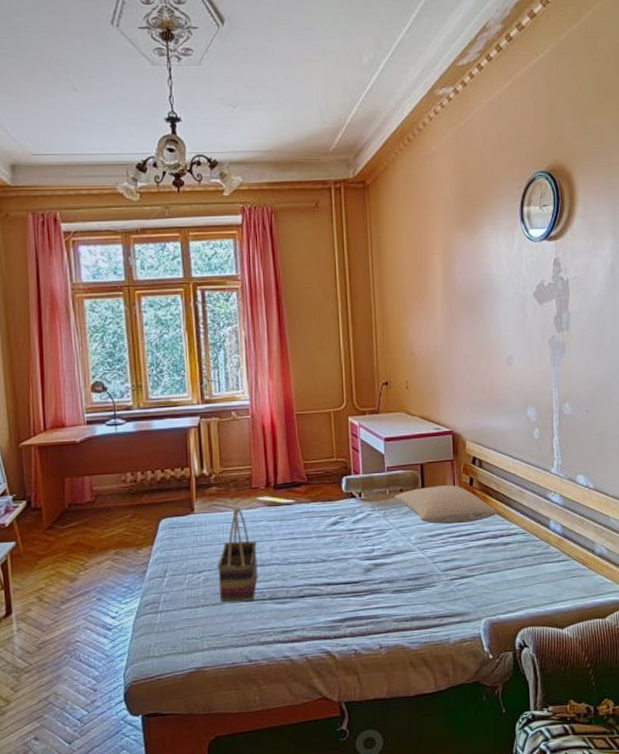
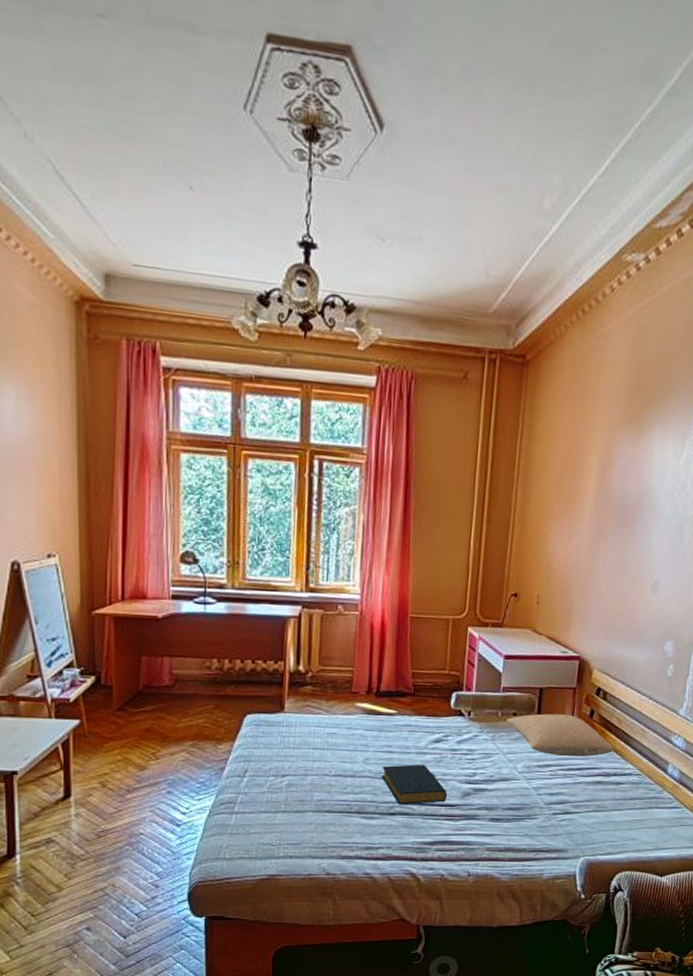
woven basket: present [218,506,258,603] -> none [303,710,350,812]
hardback book: none [287,547,350,587] -> present [381,764,447,805]

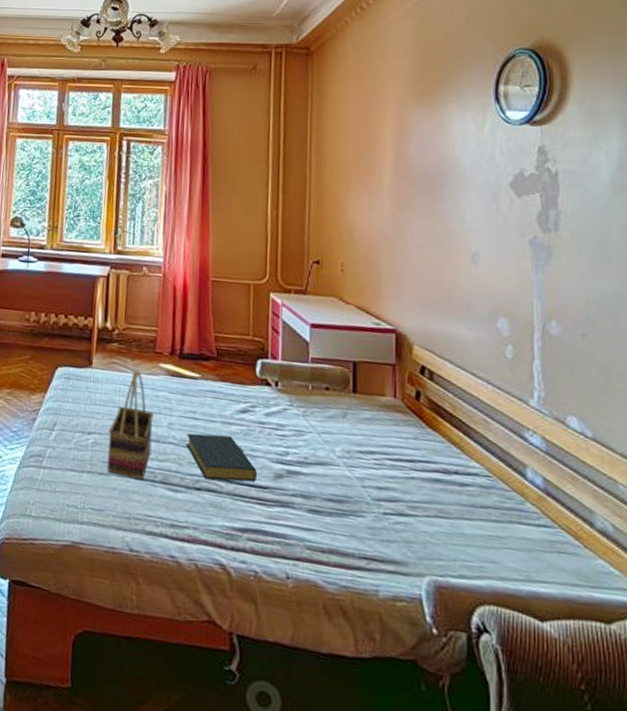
woven basket: none [303,710,350,812] -> present [107,369,154,480]
pillow: present [507,713,614,757] -> none [318,390,451,447]

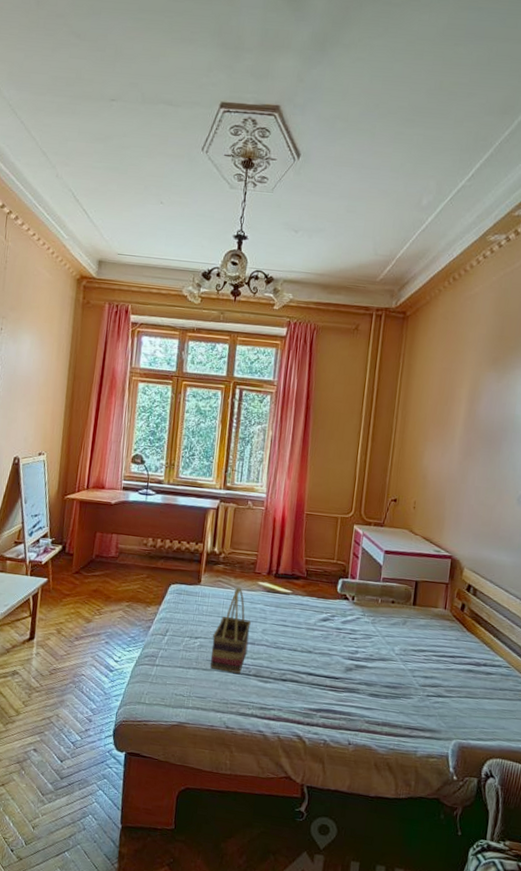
hardback book: present [186,433,257,482] -> none [276,637,332,674]

